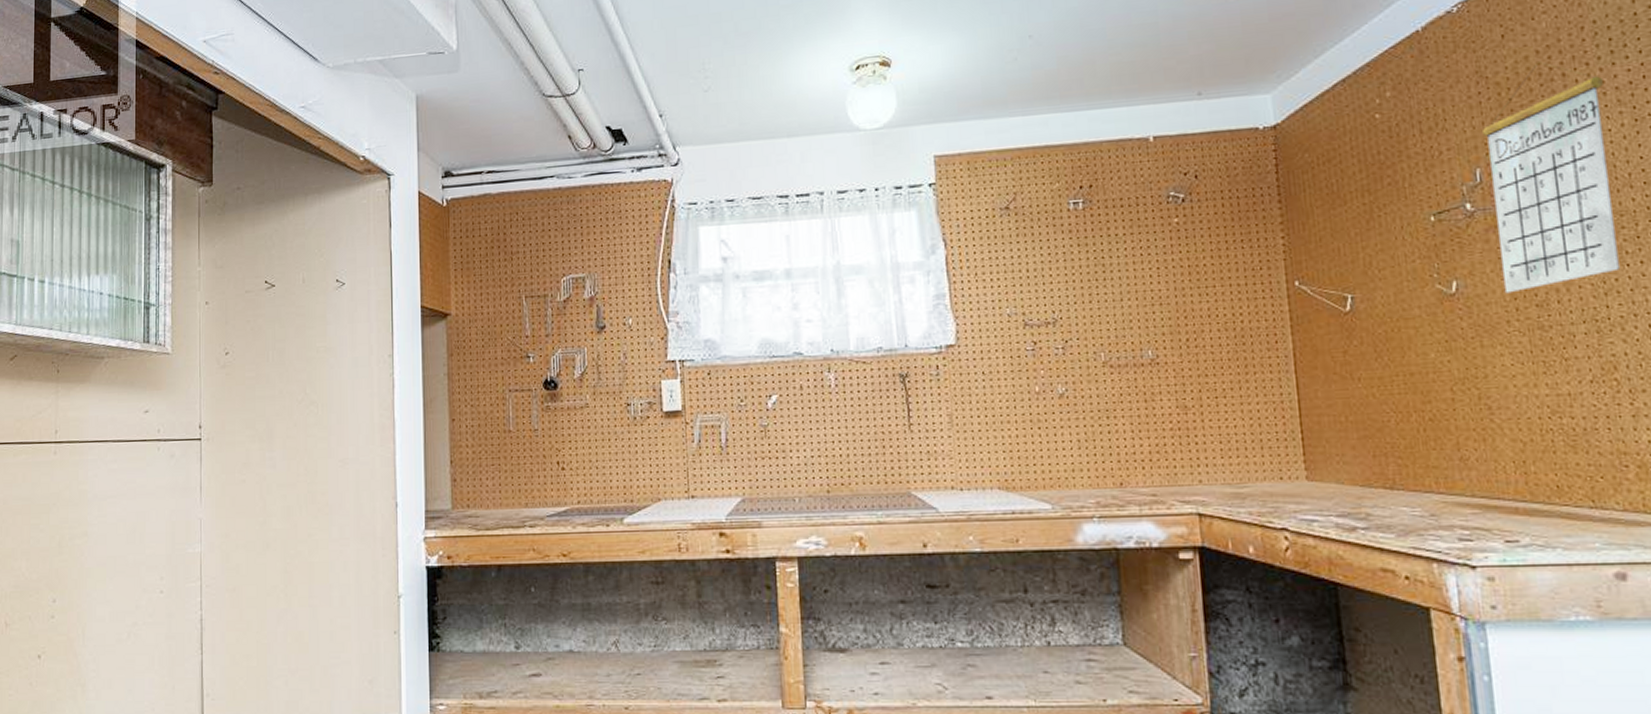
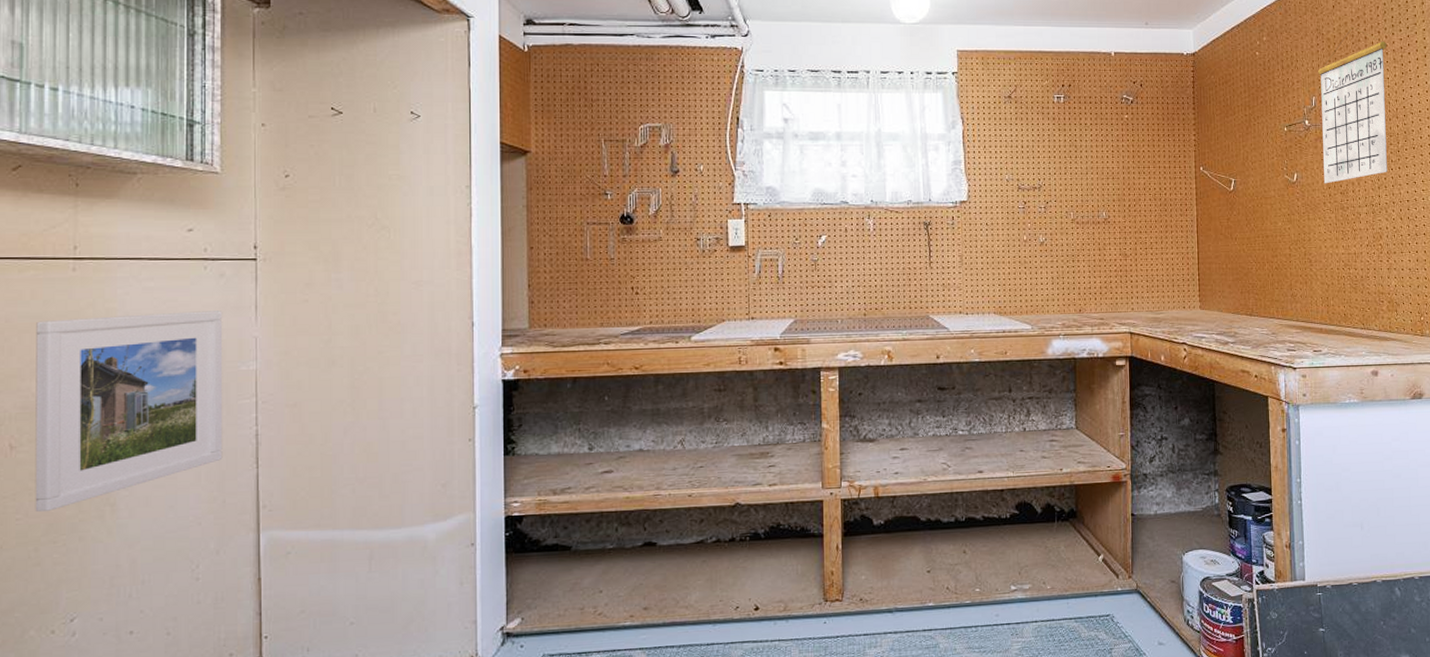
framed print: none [23,492,173,688] -> present [35,311,223,512]

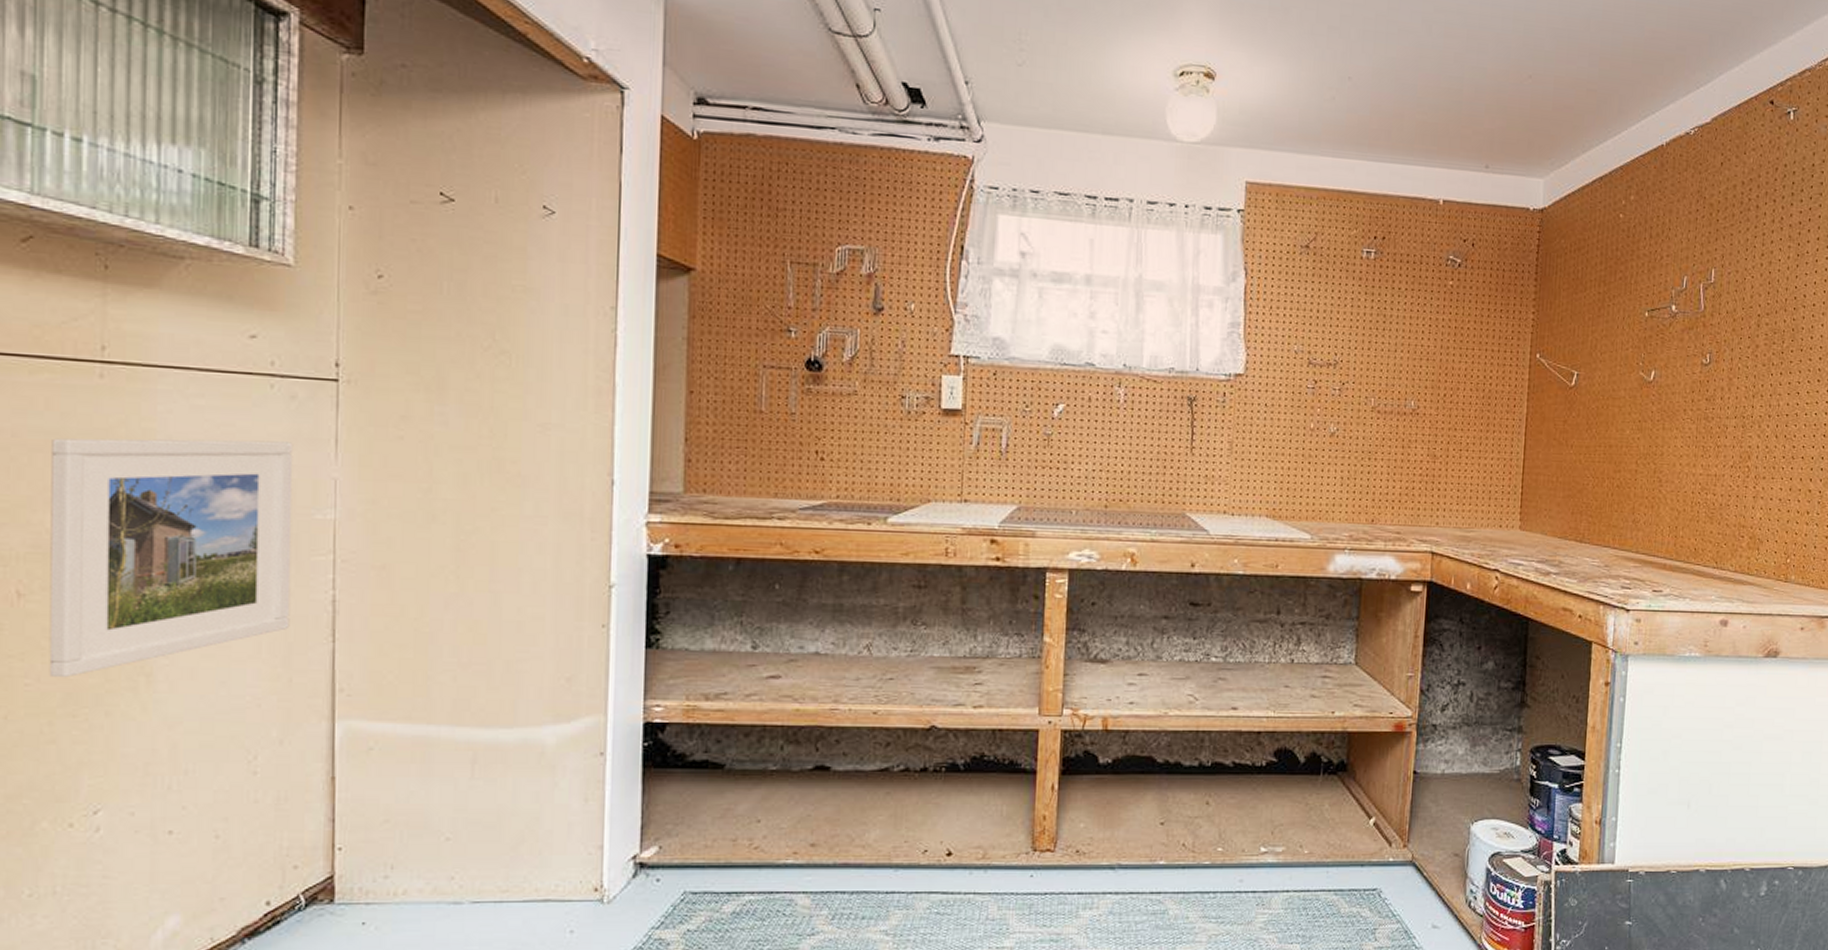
calendar: present [1318,27,1387,184] -> none [1686,192,1783,387]

